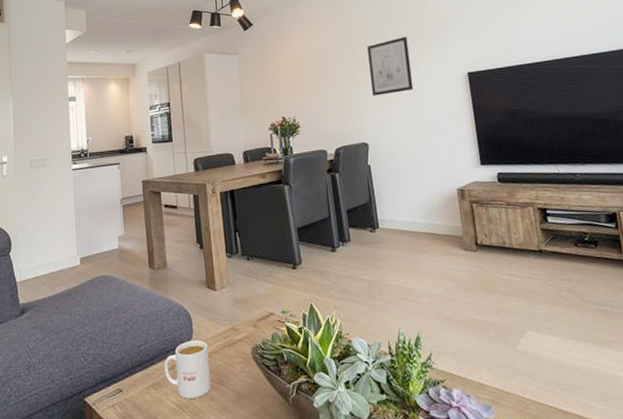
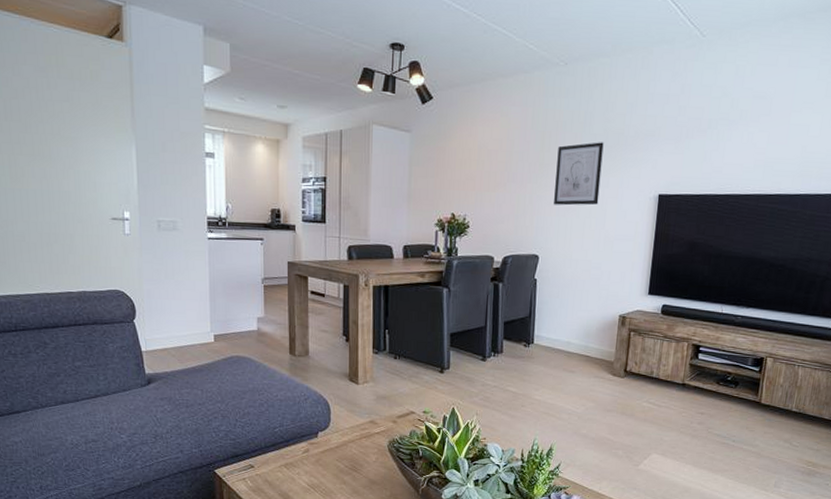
mug: present [164,340,211,399] -> none [299,428,344,480]

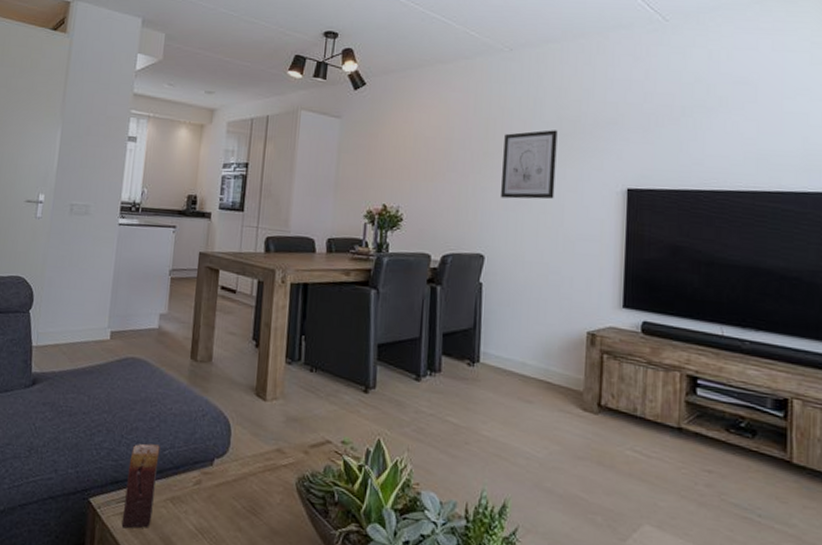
candle: none [245,424,271,490] -> present [121,443,160,529]

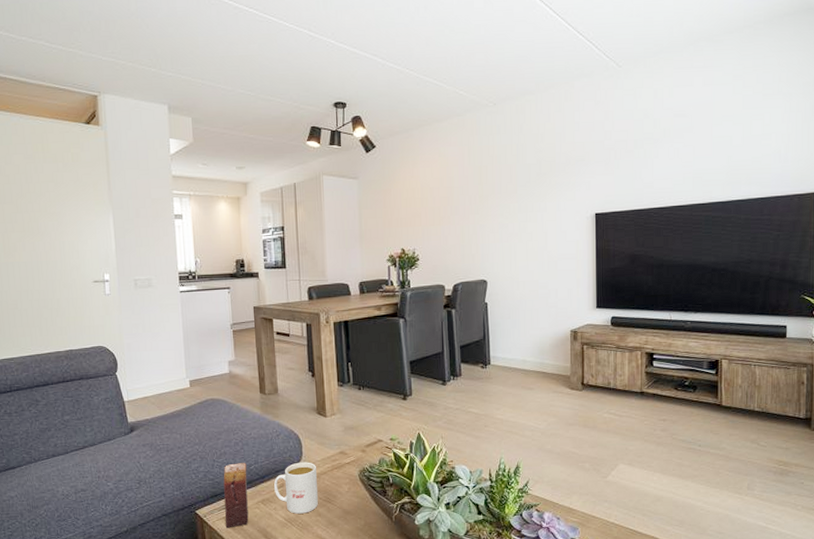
mug: none [189,454,245,525] -> present [274,462,318,514]
wall art: present [501,130,558,199] -> none [495,171,539,232]

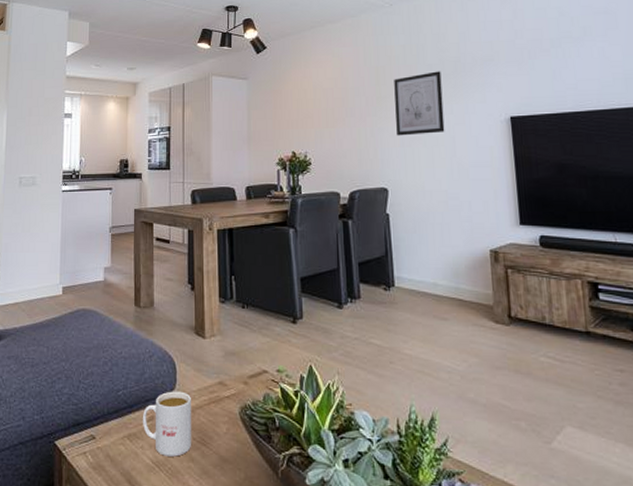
candle: present [223,463,249,528] -> none [85,386,114,467]
wall art: none [495,171,539,232] -> present [394,71,445,136]

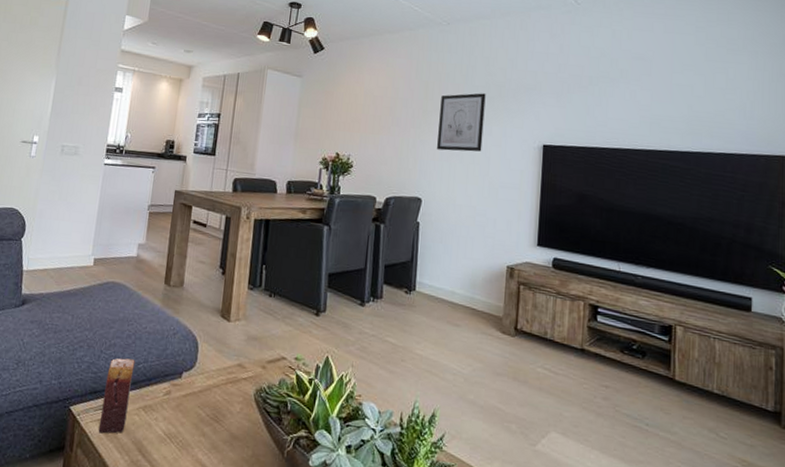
candle: none [85,386,114,467] -> present [98,358,135,434]
mug: present [143,391,191,457] -> none [159,368,210,431]

